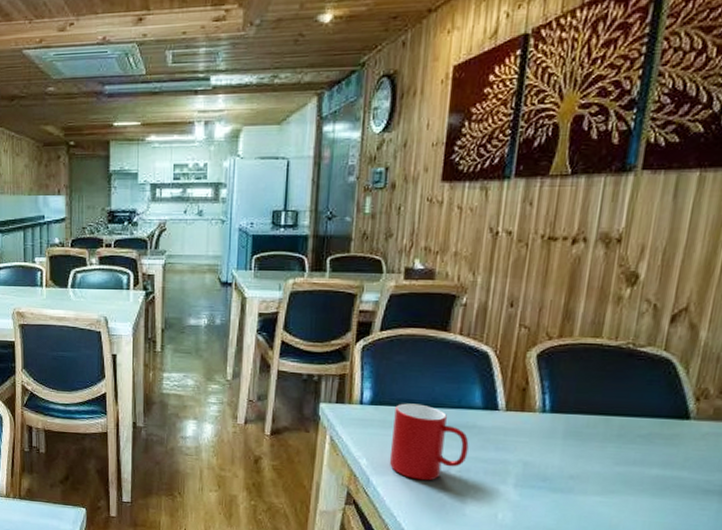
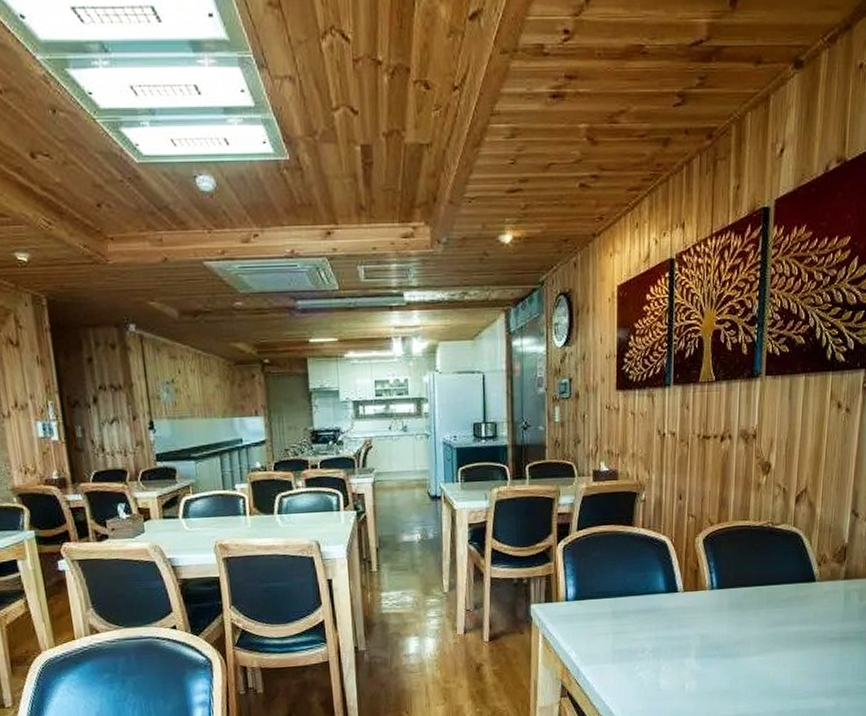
cup: present [389,403,469,481] -> none [594,594,658,665]

